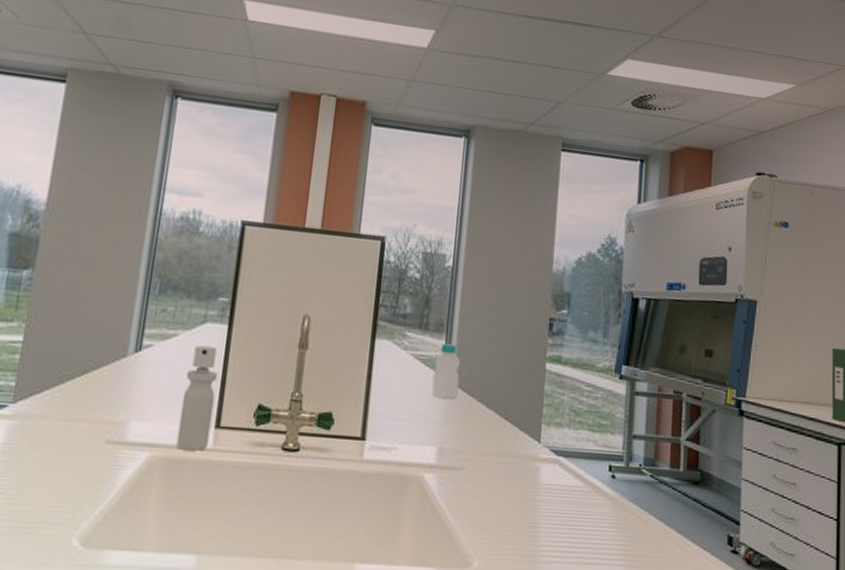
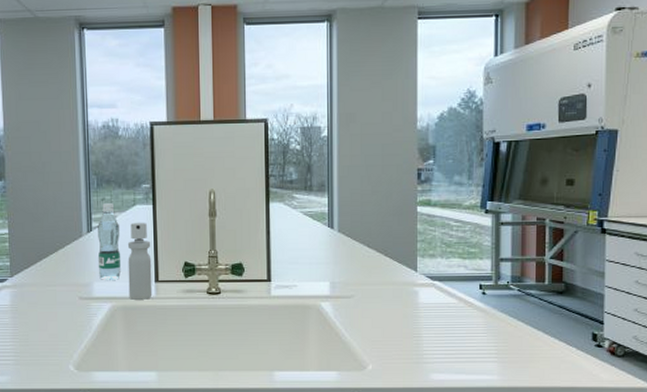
bottle: none [140,316,181,422] -> present [97,203,122,281]
bottle: present [431,343,461,400] -> none [320,199,343,244]

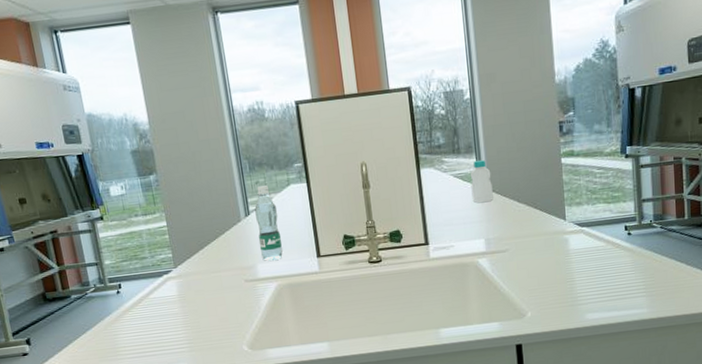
spray bottle: present [127,222,153,300] -> none [286,200,316,277]
bottle: none [320,199,343,244] -> present [470,159,493,204]

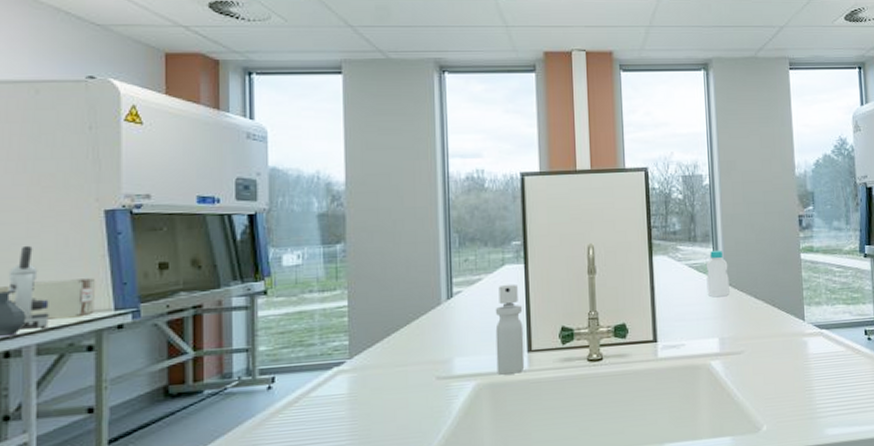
bottle: present [254,185,283,262] -> none [459,264,488,356]
spray bottle: none [286,200,316,277] -> present [495,283,525,375]

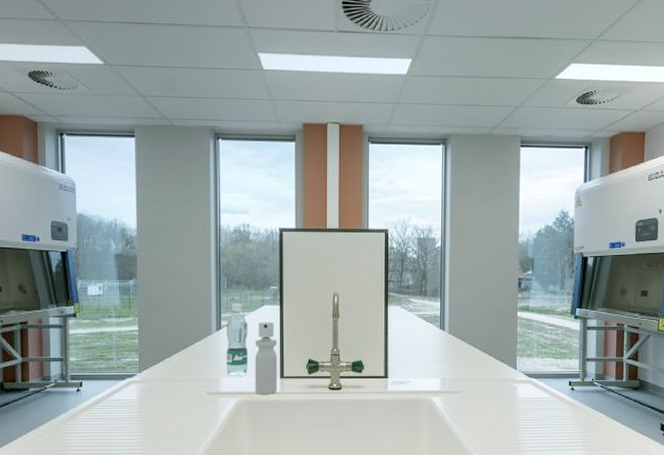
bottle: none [459,264,488,356] -> present [226,303,249,377]
bottle: present [706,249,730,298] -> none [433,304,453,344]

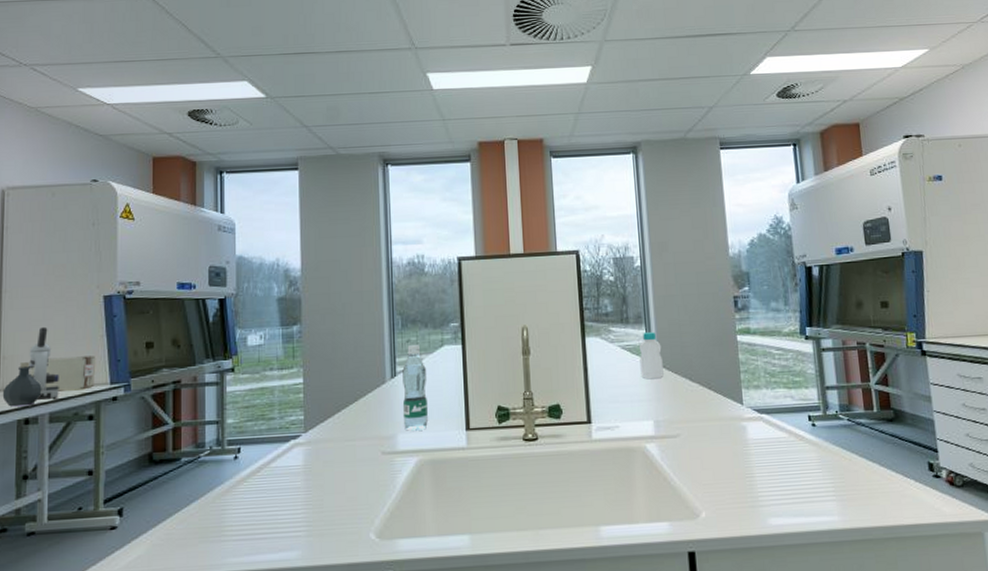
spray bottle: present [255,321,278,395] -> none [435,363,463,452]
bottle: none [433,304,453,344] -> present [639,331,664,380]

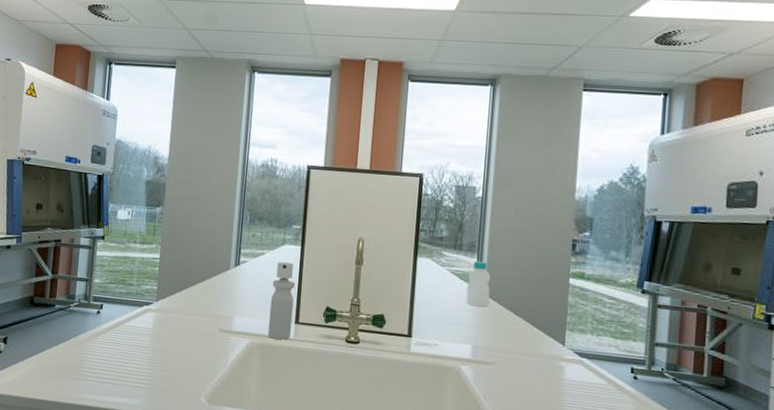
bottle: present [402,345,429,432] -> none [241,239,267,317]
spray bottle: none [435,363,463,452] -> present [267,261,296,340]

